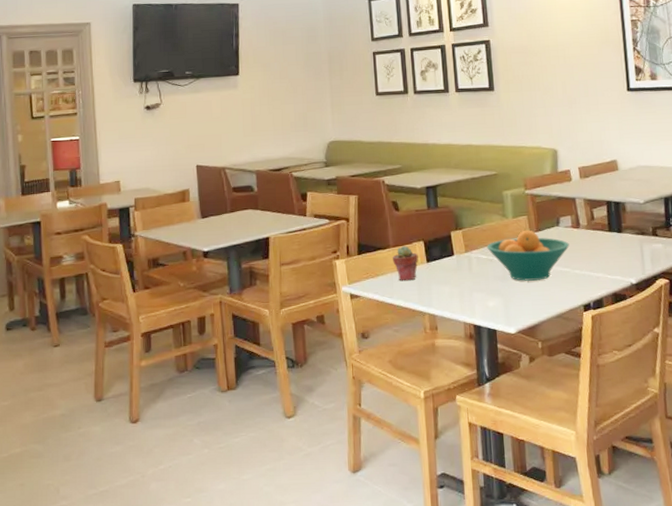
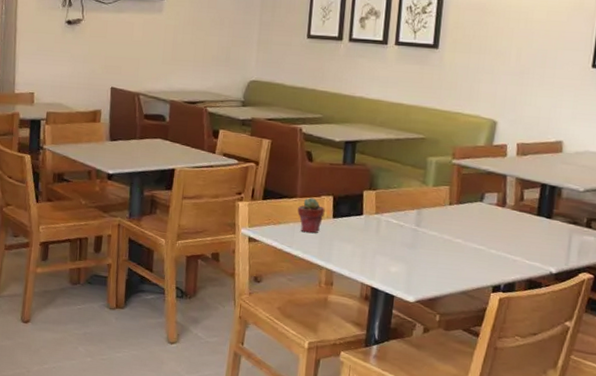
fruit bowl: present [487,230,569,281] -> none [399,200,490,254]

